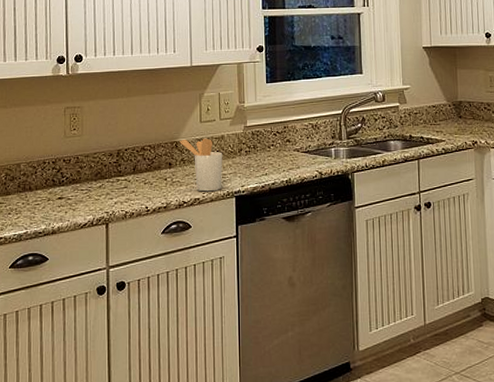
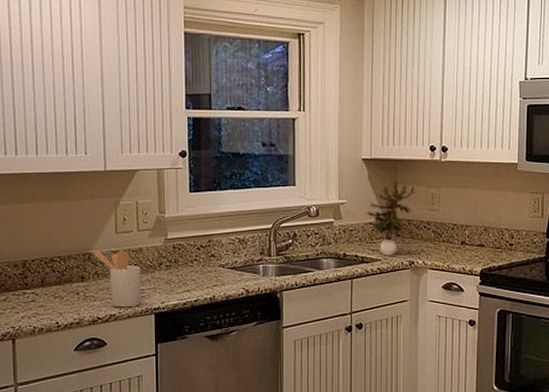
potted plant: none [427,62,475,137] -> present [364,177,416,256]

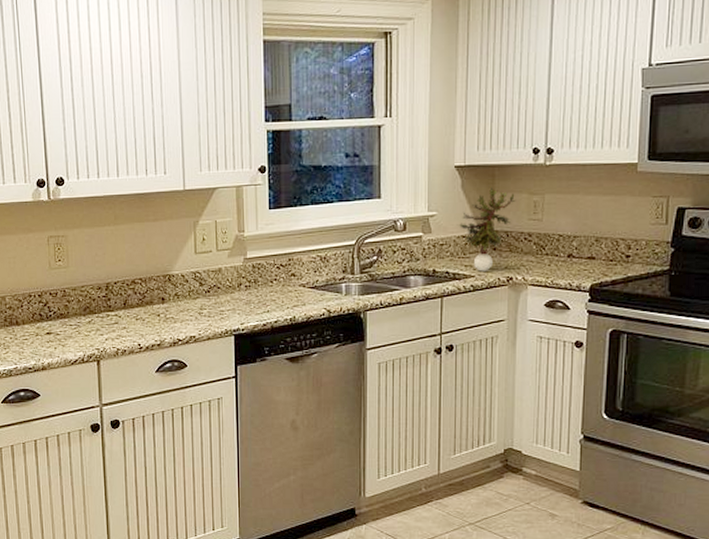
utensil holder: present [93,250,141,308] -> none [173,271,221,329]

